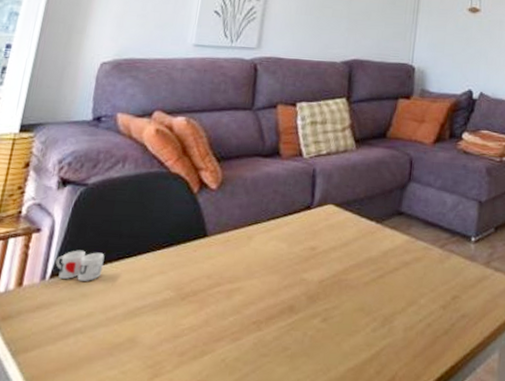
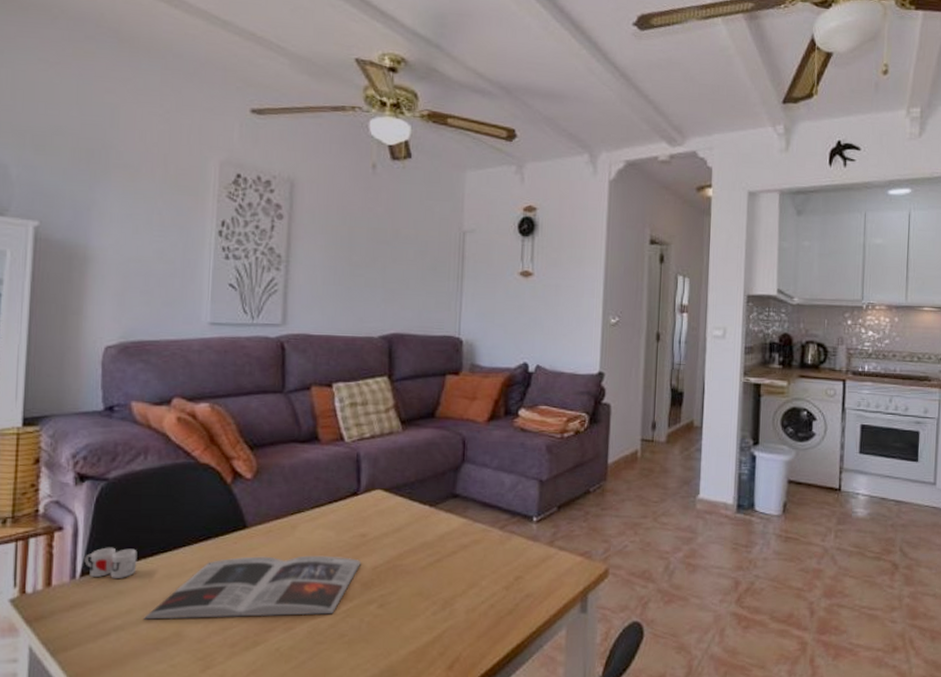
magazine: none [101,265,310,327] -> present [143,555,362,620]

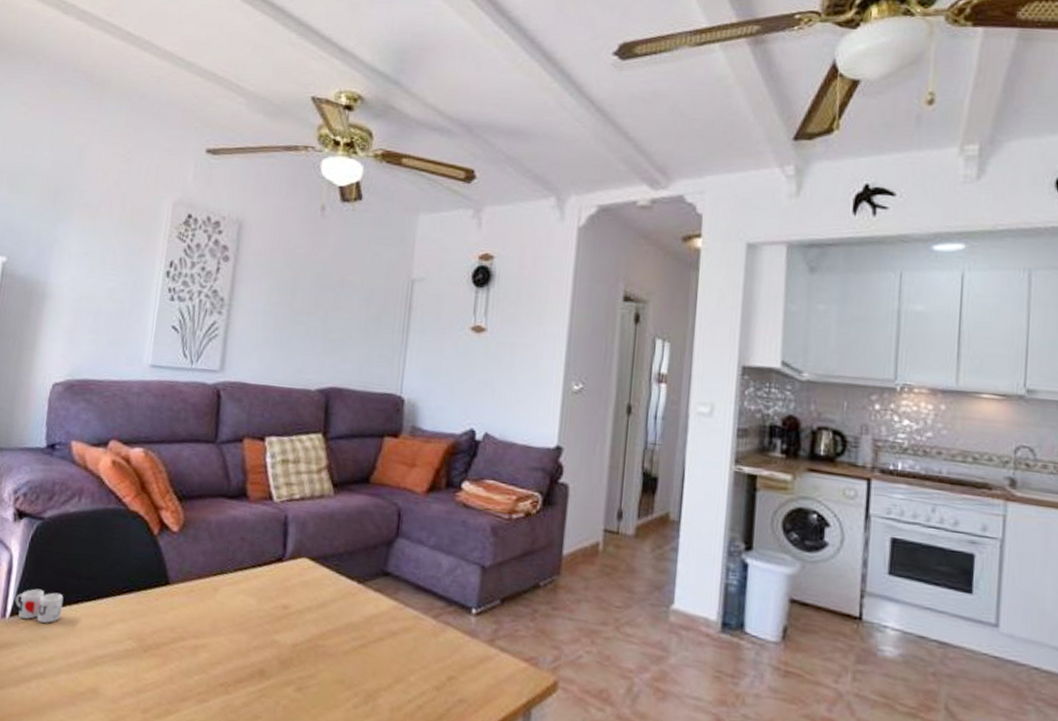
magazine: present [143,555,362,620] -> none [63,615,282,691]

